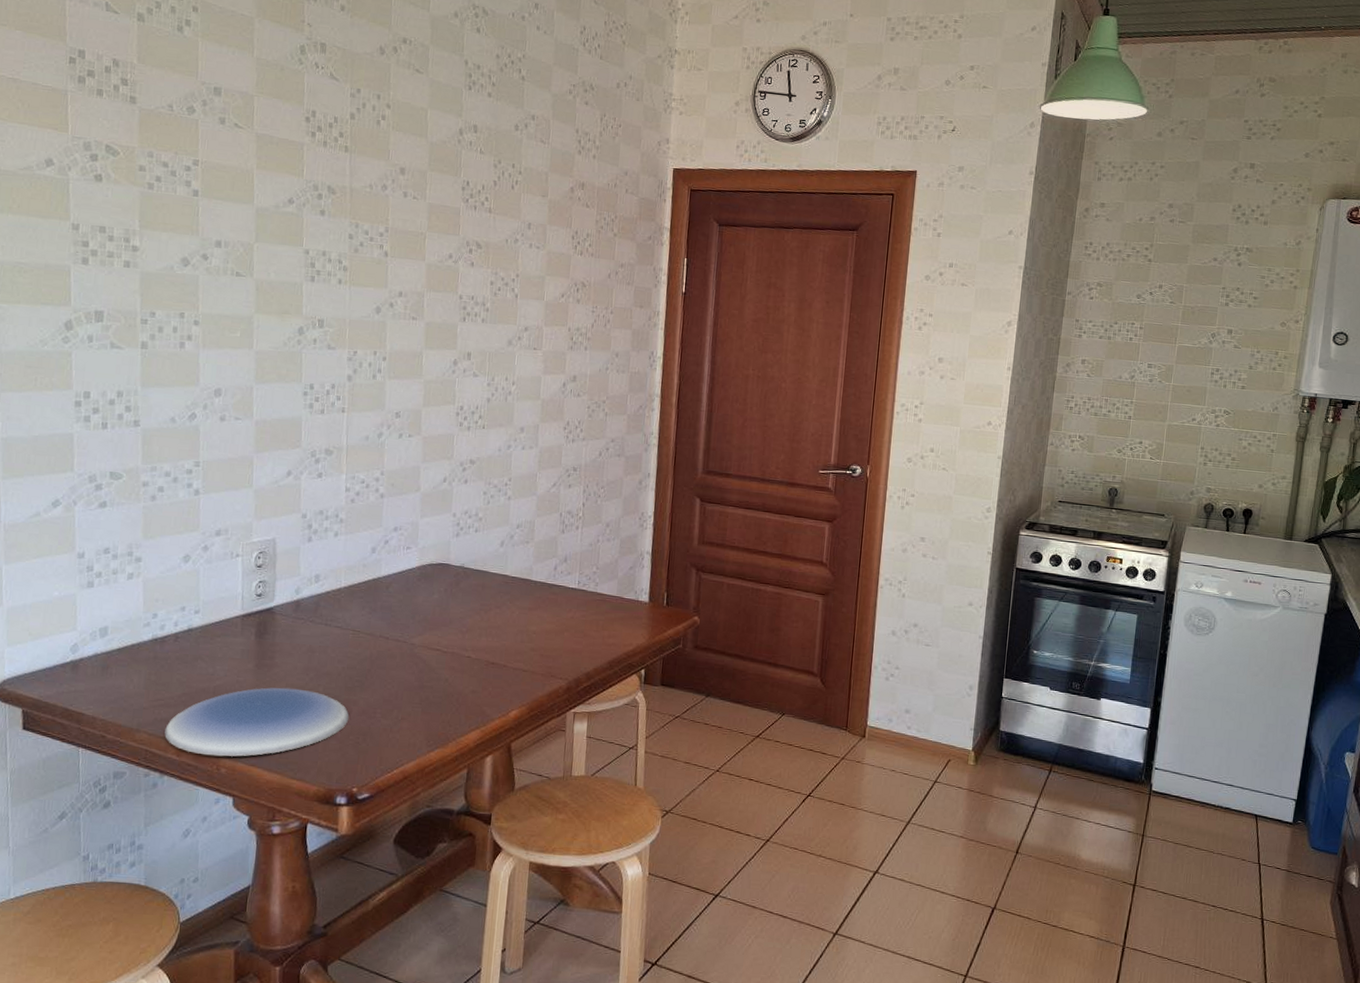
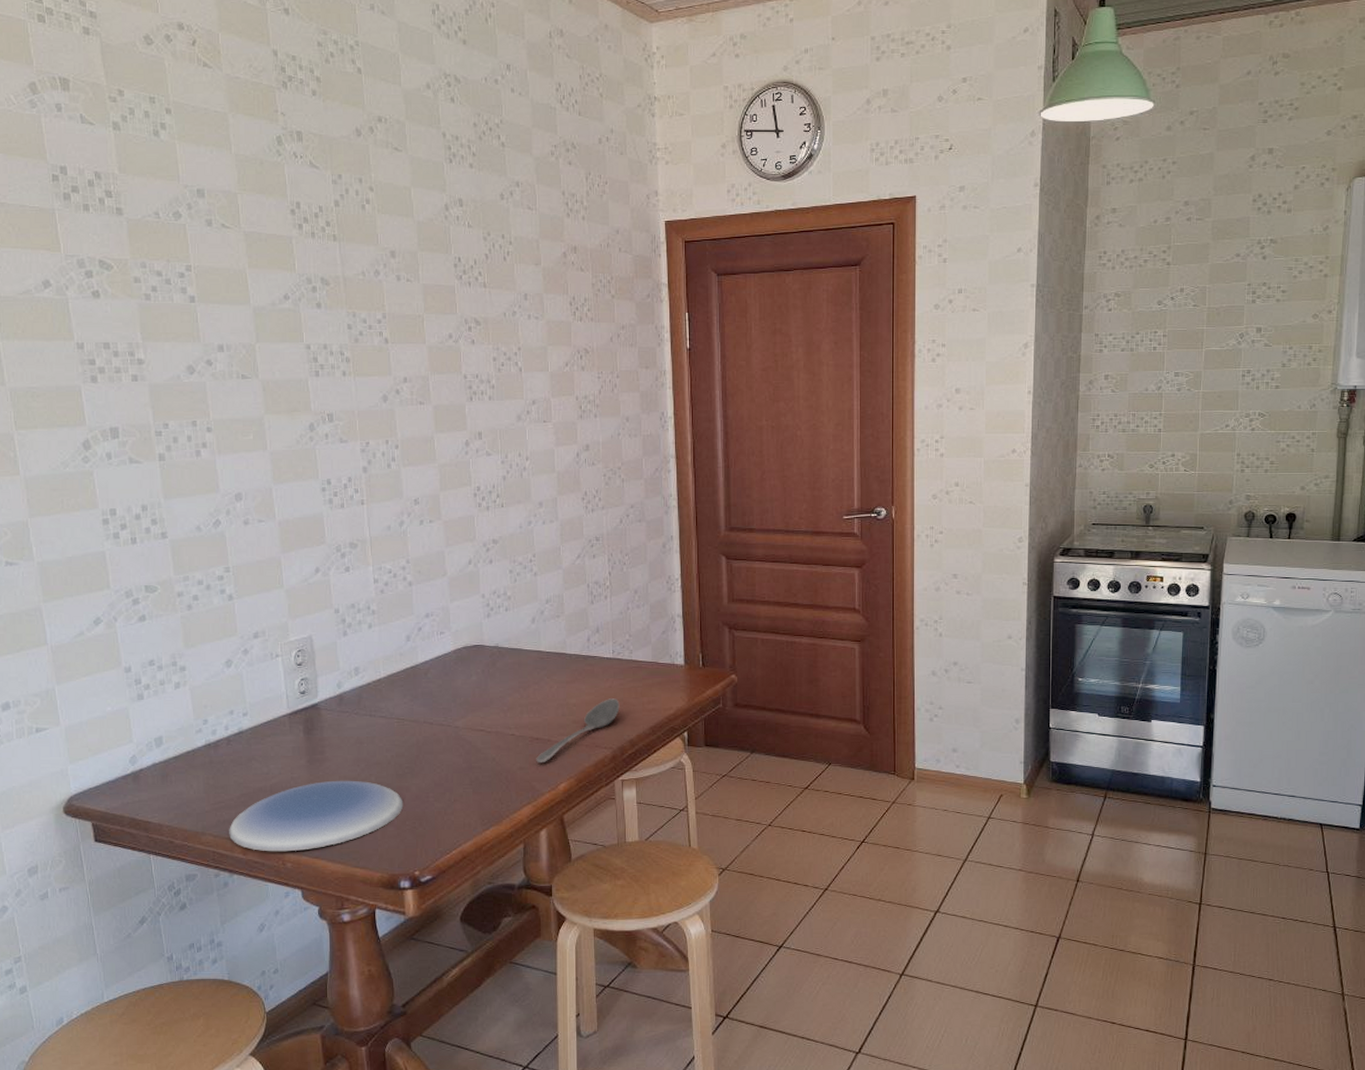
stirrer: none [489,629,580,689] -> present [536,698,620,764]

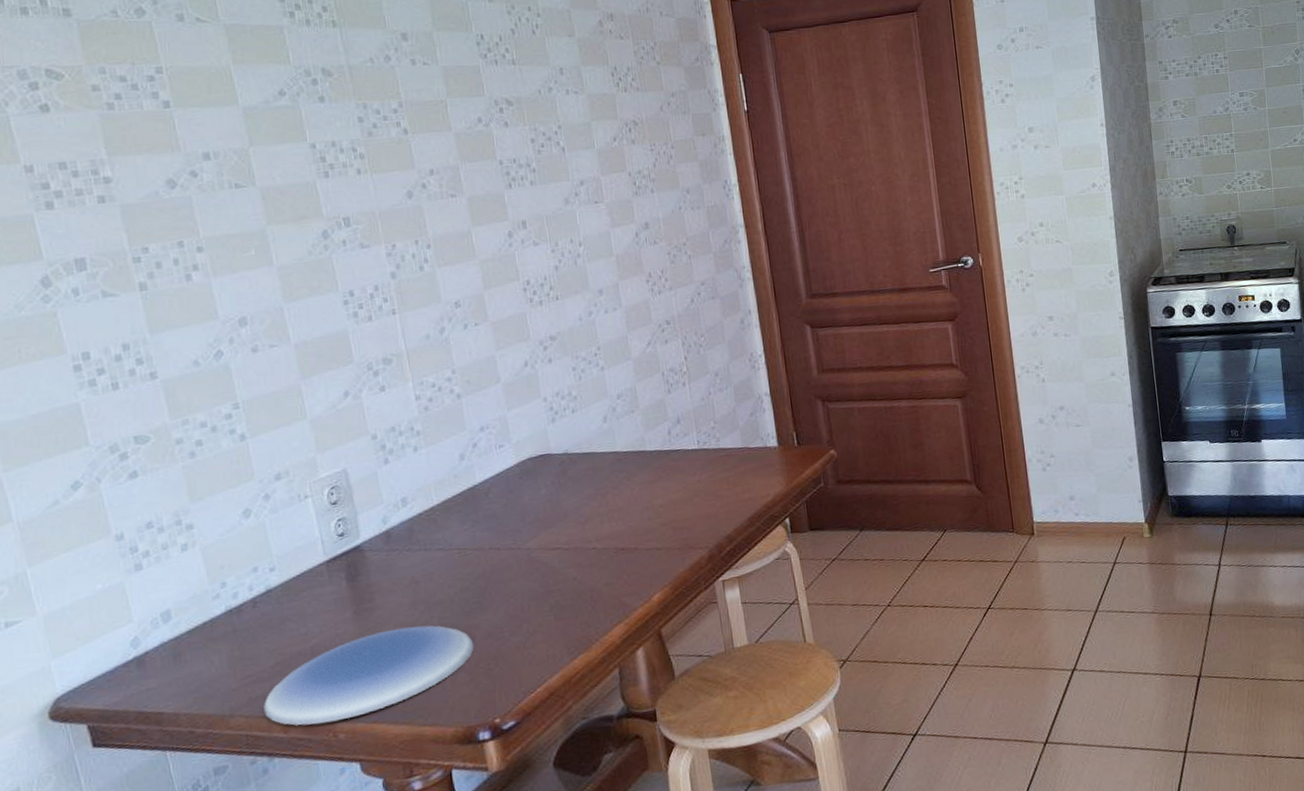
stirrer: present [536,698,620,764] -> none [623,492,712,576]

